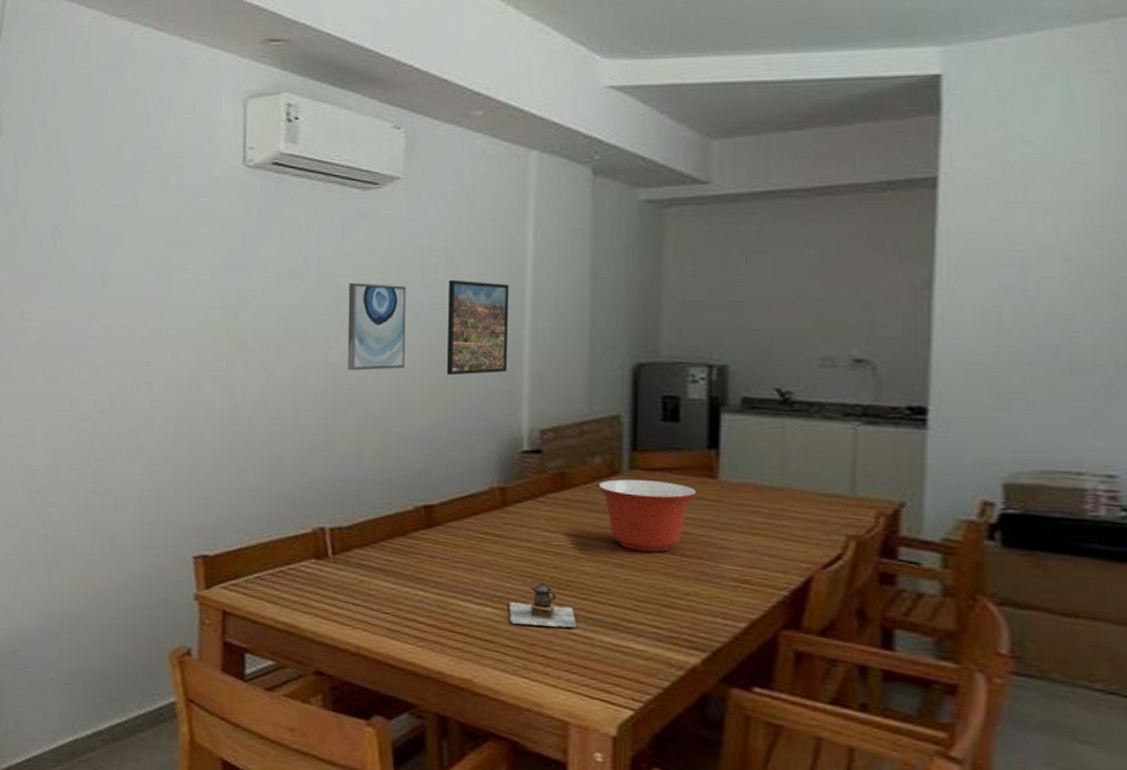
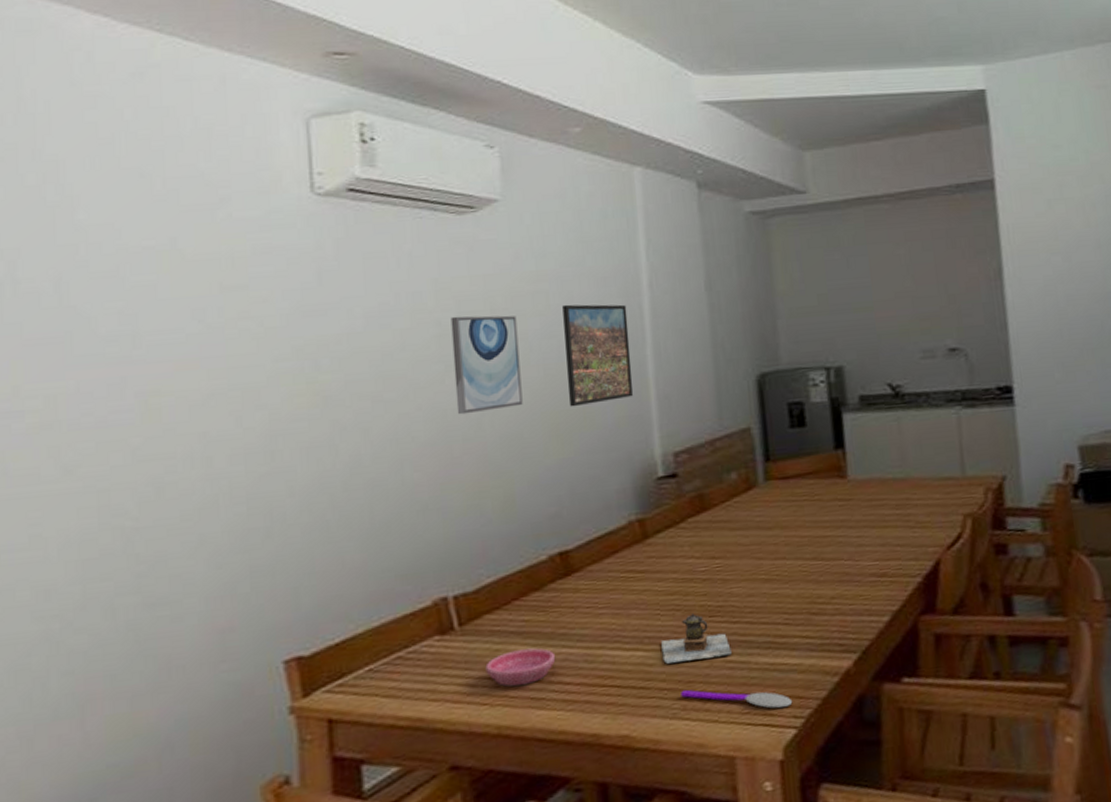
saucer: none [351,584,412,616] -> present [485,648,556,687]
spoon: none [523,651,633,688] -> present [681,690,793,709]
mixing bowl: present [598,479,697,553] -> none [737,488,830,563]

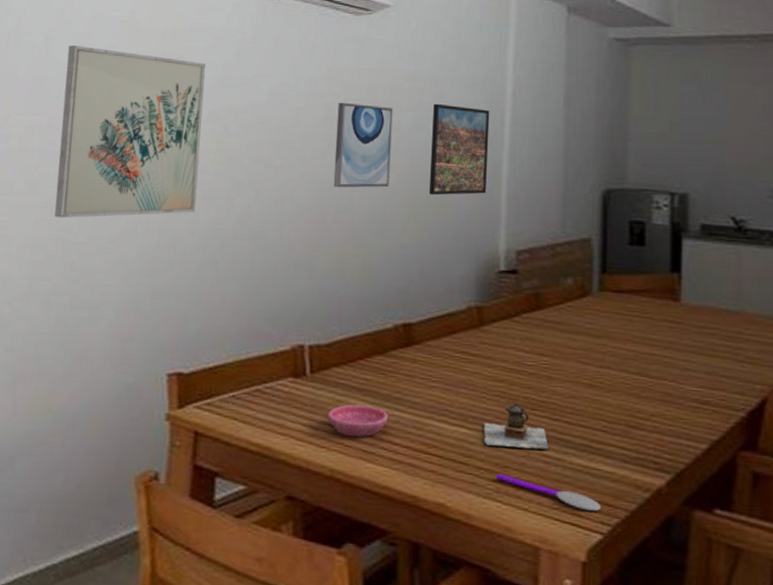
wall art: none [90,287,291,503] -> present [55,45,206,218]

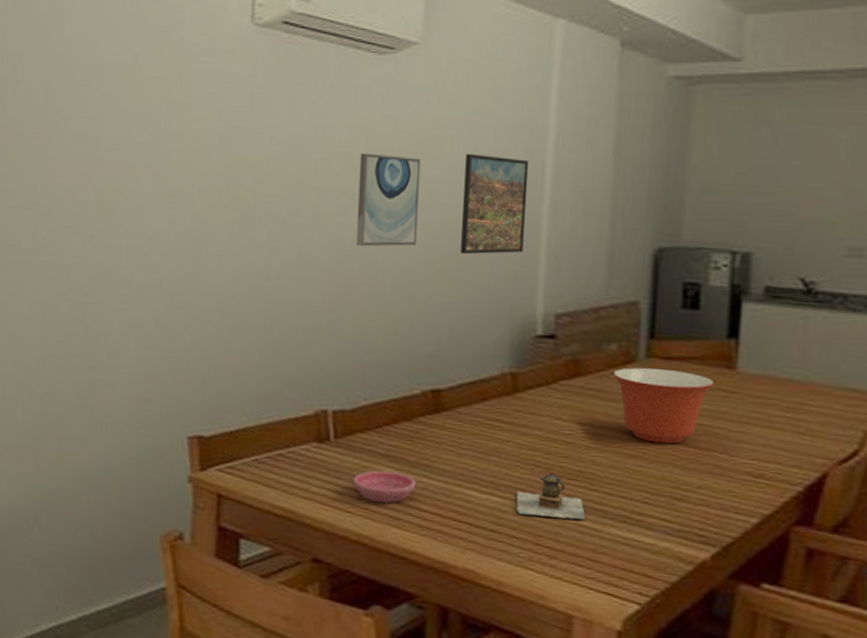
wall art: present [55,45,206,218] -> none [65,94,216,279]
spoon: present [496,474,602,511] -> none [529,543,640,582]
mixing bowl: none [570,300,661,373] -> present [613,367,715,444]

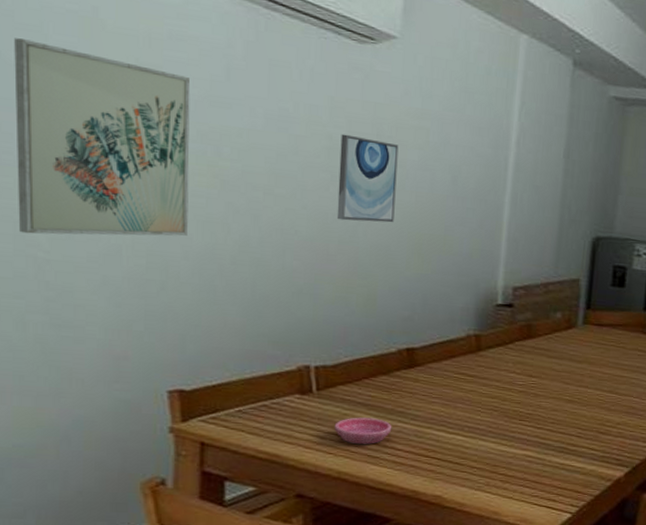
wall art: none [65,94,216,279] -> present [14,38,190,237]
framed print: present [459,153,529,255] -> none [433,143,495,235]
teapot: present [516,473,585,520] -> none [477,415,532,452]
mixing bowl: present [613,367,715,444] -> none [557,332,633,391]

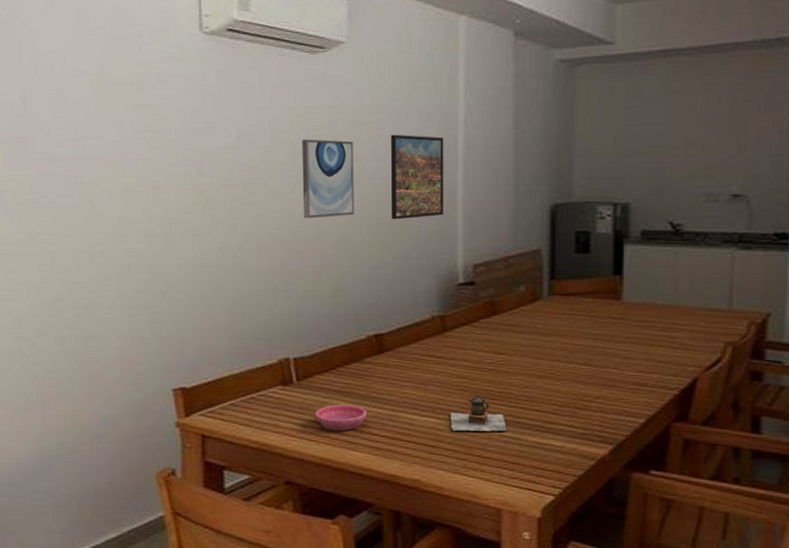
wall art: present [14,38,190,237] -> none [45,101,180,262]
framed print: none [433,143,495,235] -> present [390,134,444,220]
teapot: none [477,415,532,452] -> present [450,395,507,431]

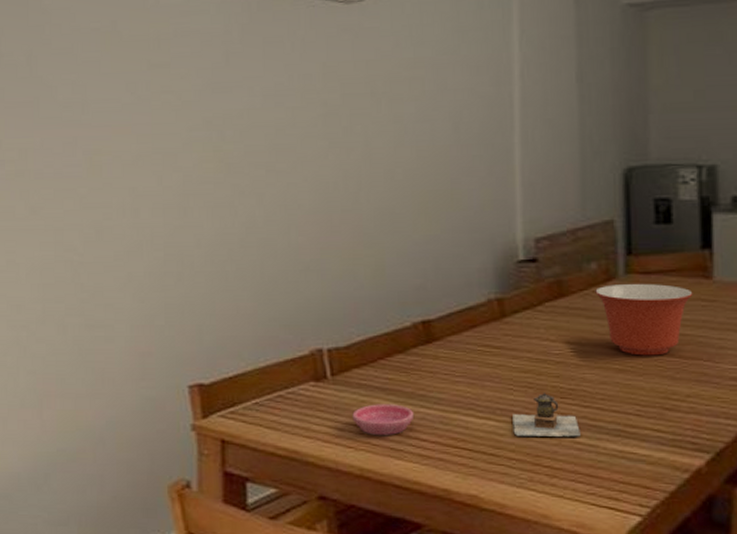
wall art: present [302,139,354,219] -> none [335,97,396,188]
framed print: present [390,134,444,220] -> none [437,90,500,188]
mixing bowl: none [523,304,605,364] -> present [595,284,693,356]

